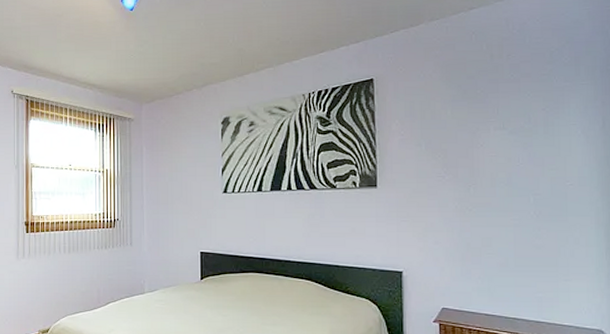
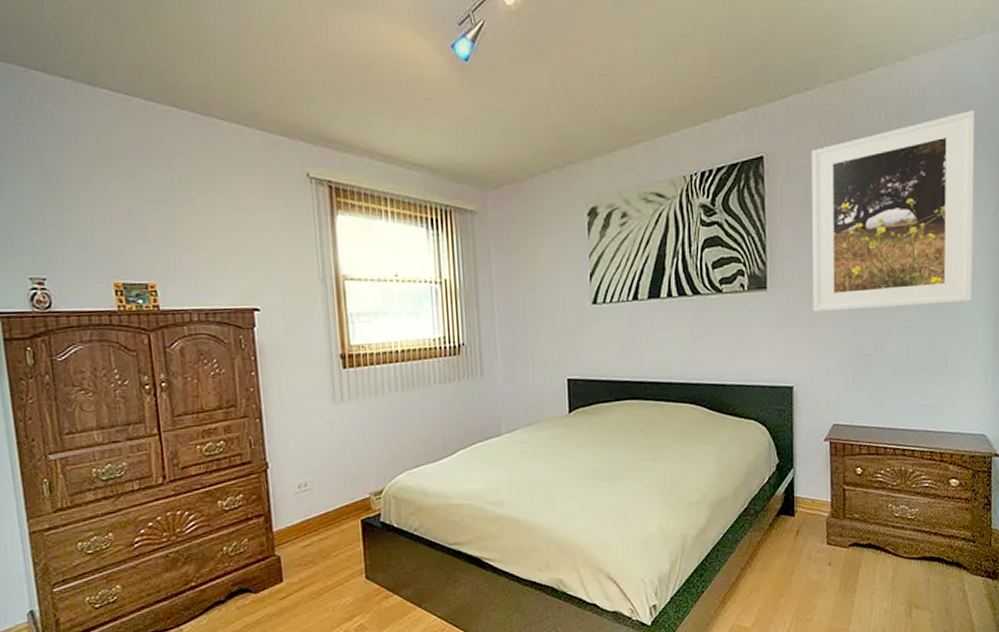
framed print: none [417,40,581,208] -> present [811,110,976,312]

